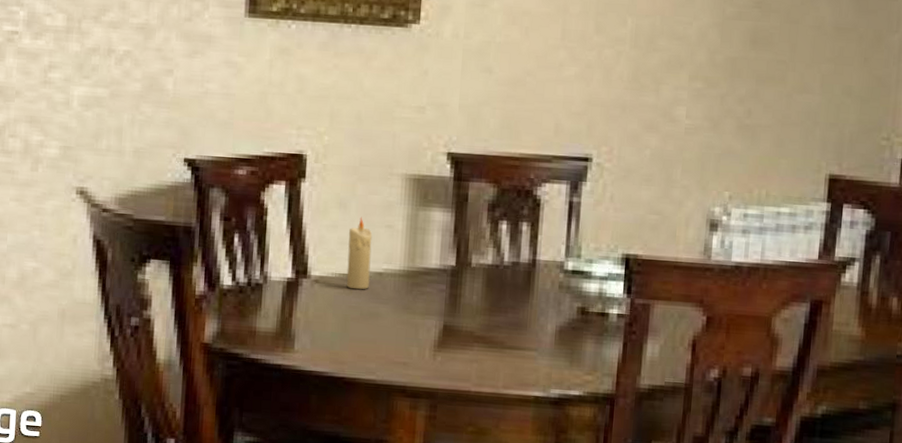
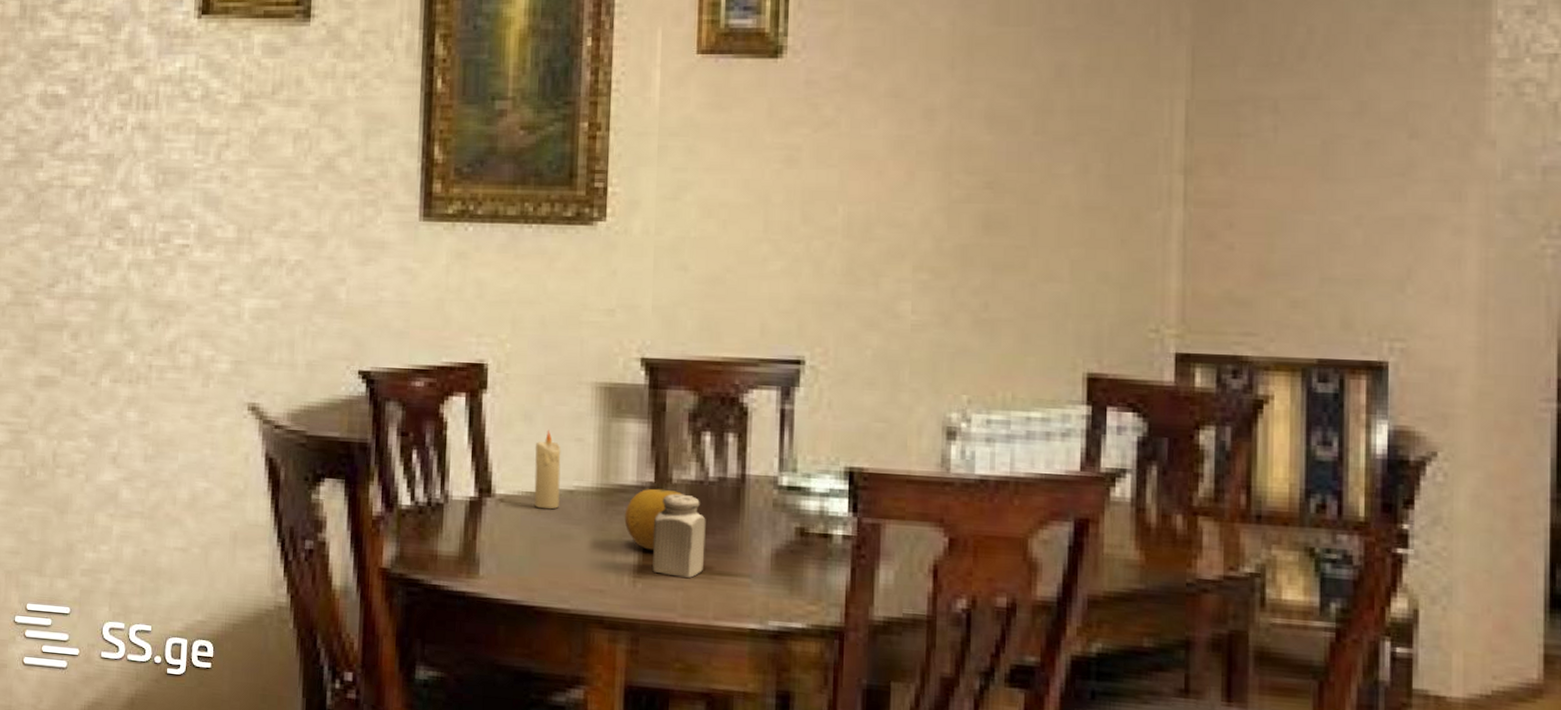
fruit: none [427,271,481,327] -> present [624,488,683,550]
salt shaker: none [451,276,500,352] -> present [652,493,706,578]

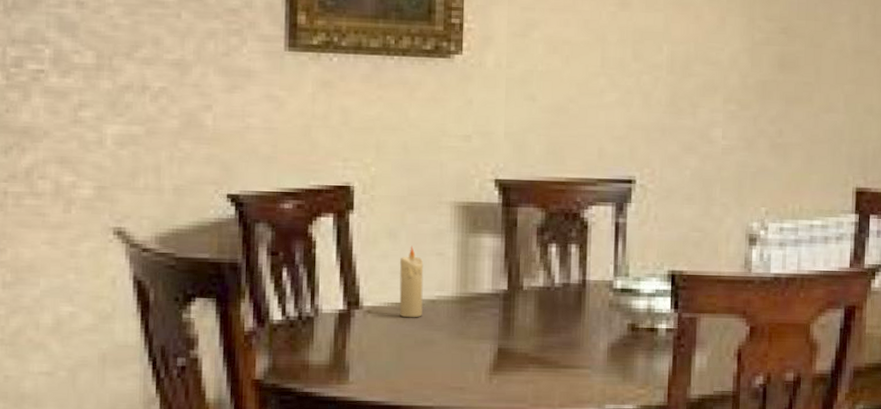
fruit: present [624,488,683,550] -> none [481,295,533,350]
salt shaker: present [652,493,706,578] -> none [506,299,553,372]

